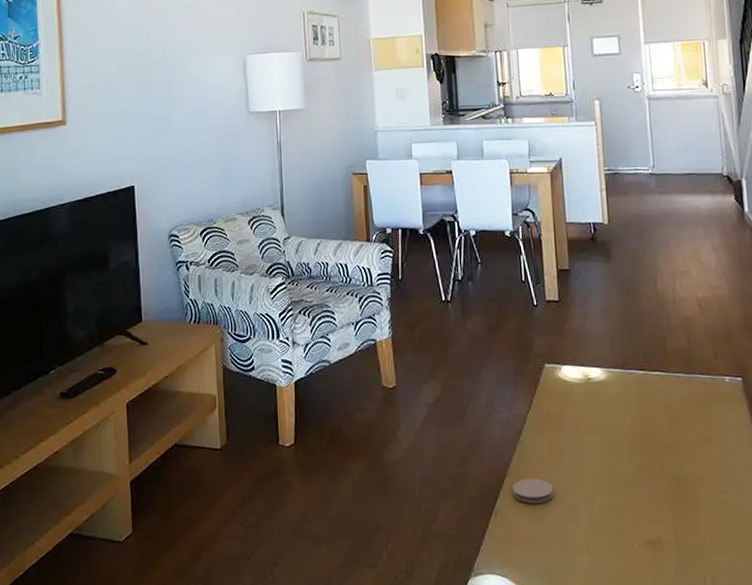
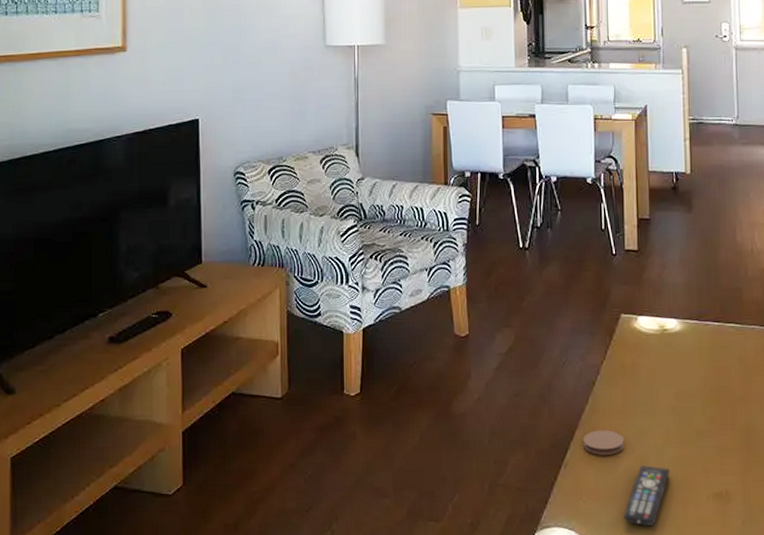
remote control: none [556,513,601,573] -> present [624,465,670,526]

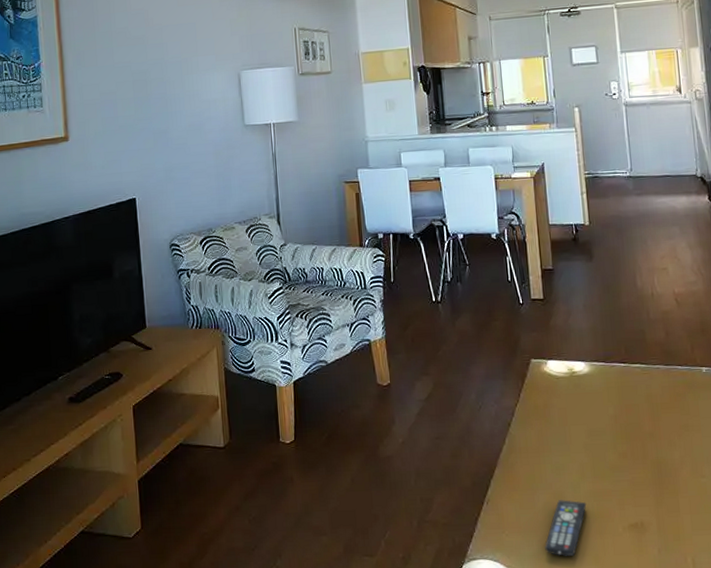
coaster: present [583,430,624,455] -> none [503,468,542,491]

